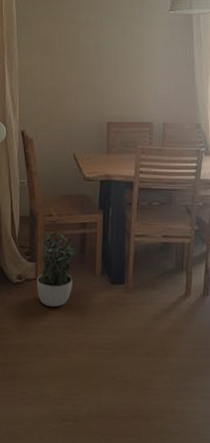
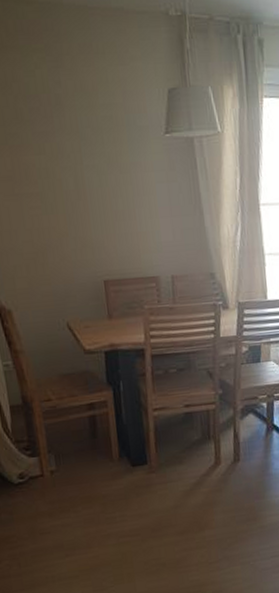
potted plant: present [36,232,77,307] -> none [40,418,88,503]

